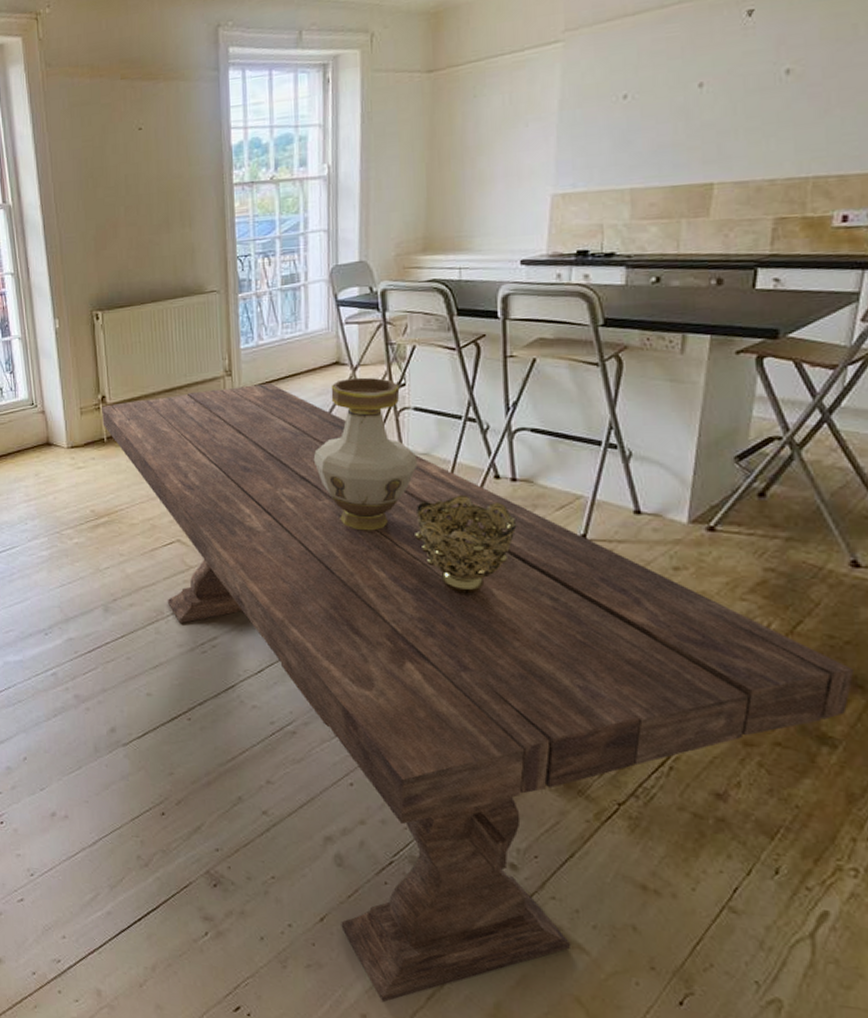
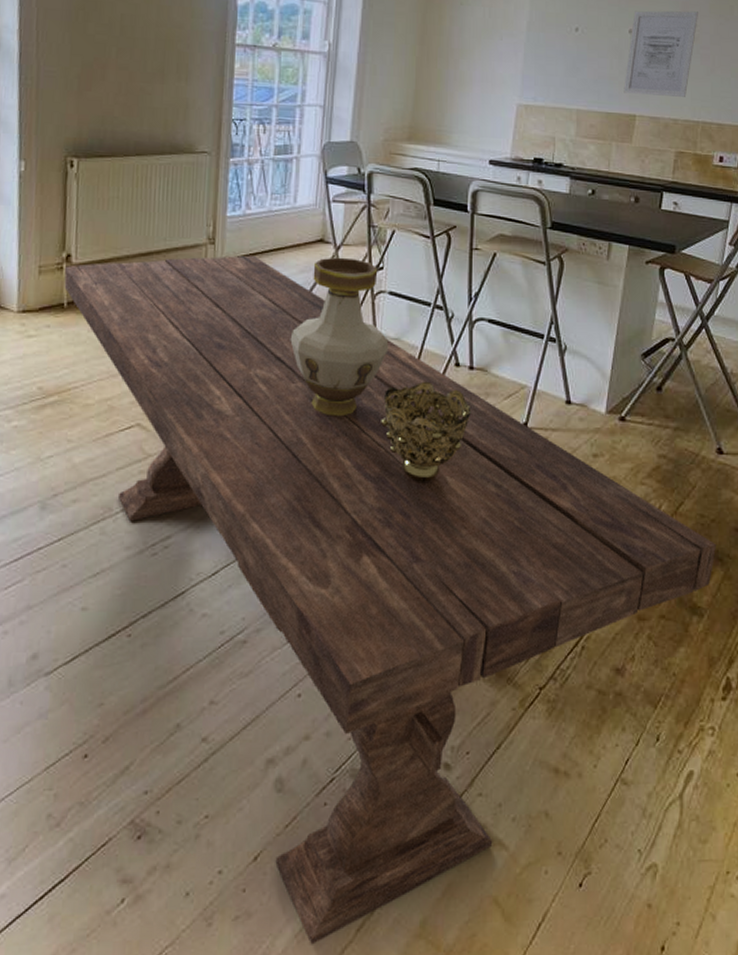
wall art: none [694,42,802,160] -> present [624,10,698,97]

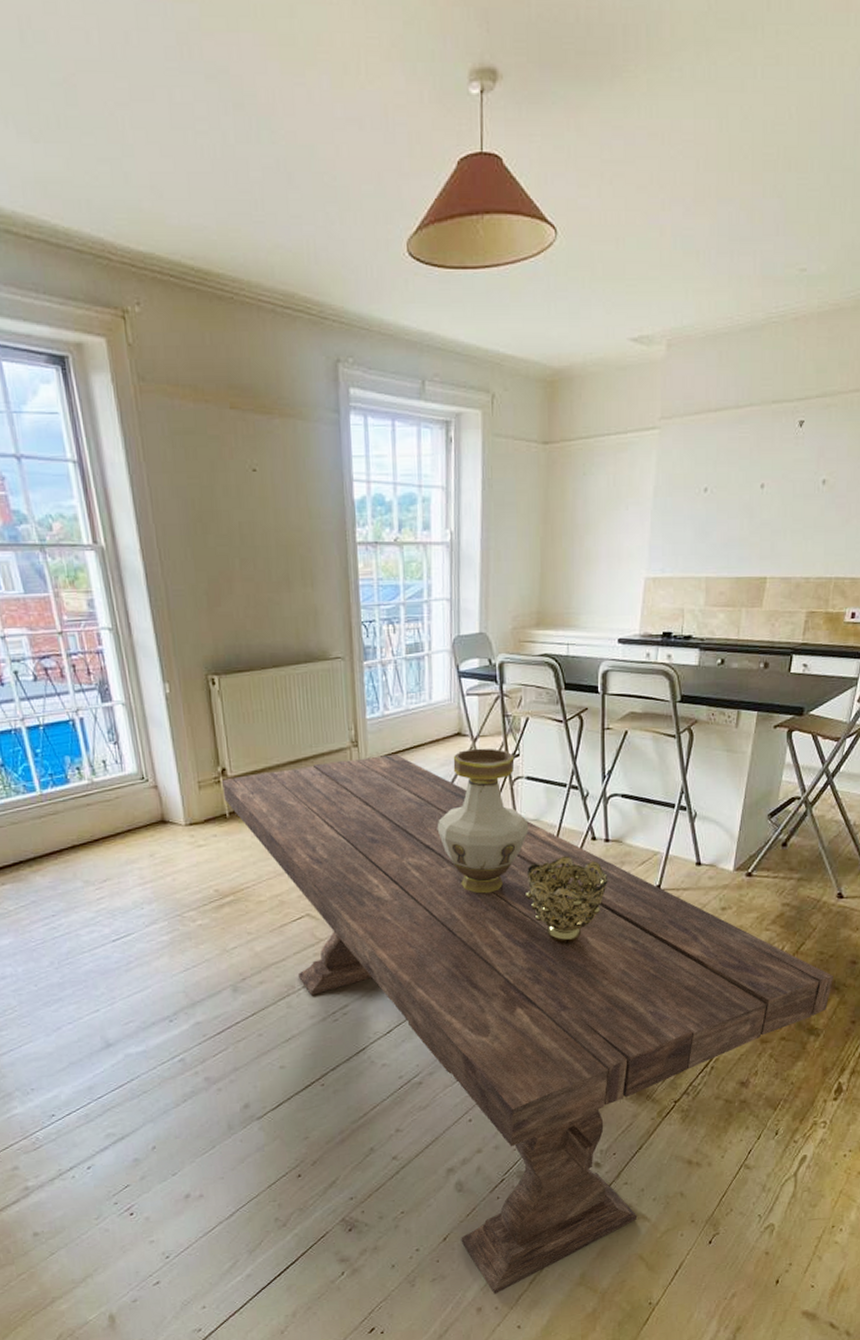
wall art: present [624,10,698,97] -> none [754,456,835,555]

